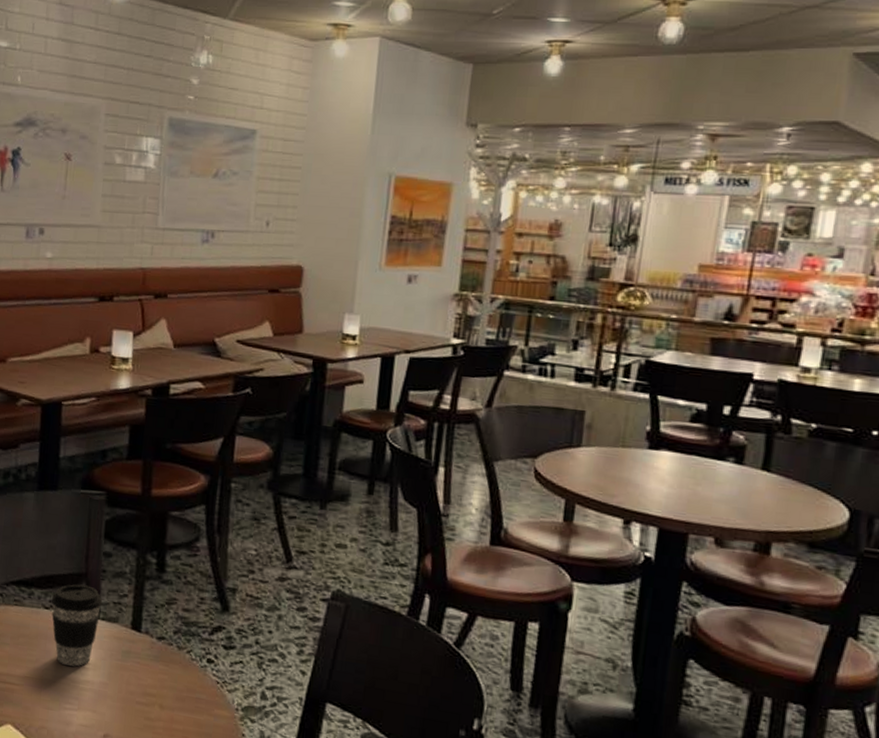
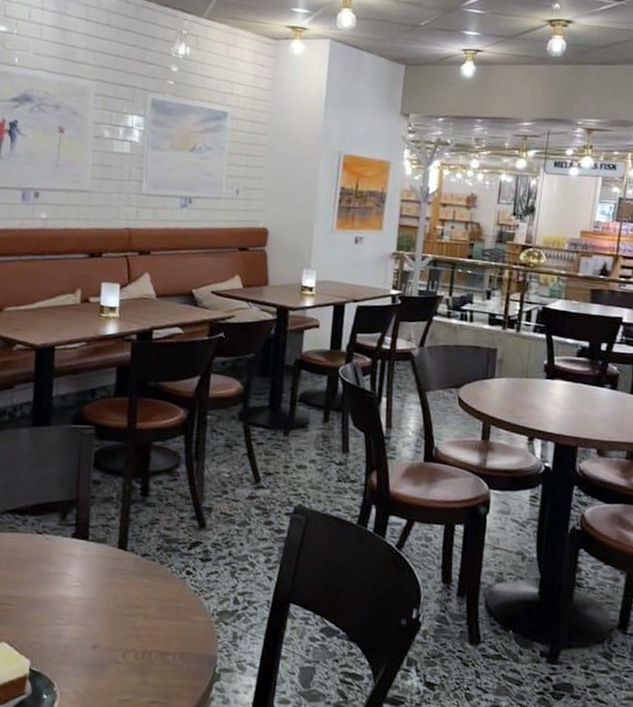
coffee cup: present [51,584,103,667] -> none [44,510,92,585]

